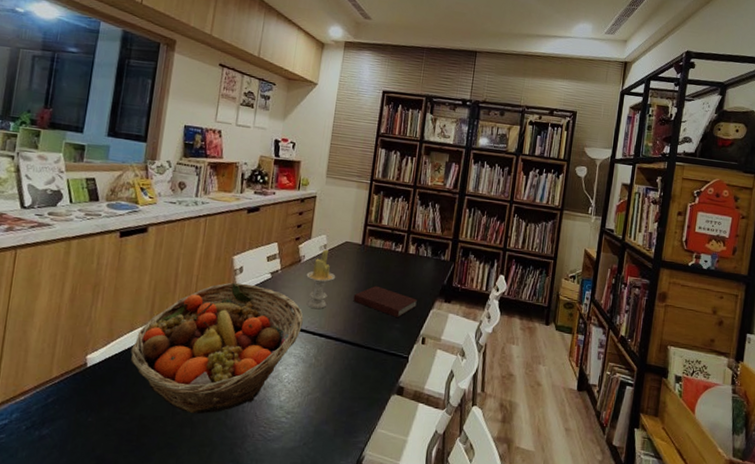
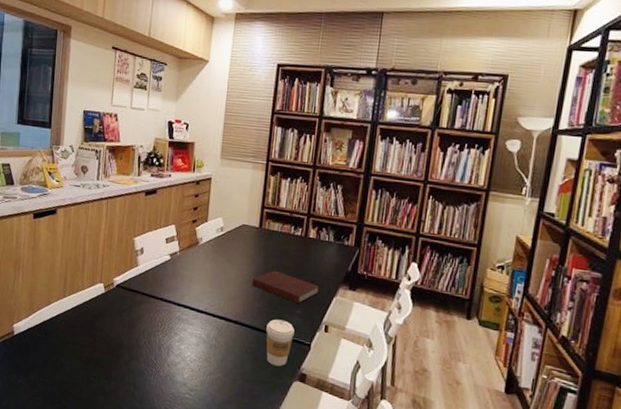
fruit basket: present [130,282,304,414] -> none [49,263,203,385]
candle: present [306,249,336,310] -> none [204,232,234,292]
coffee cup: none [365,334,394,381] -> present [266,319,295,367]

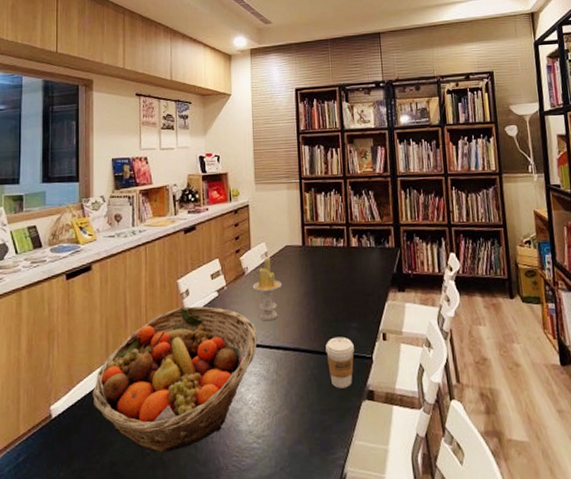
fruit basket: none [49,263,203,385] -> present [92,306,257,452]
candle: none [204,232,234,292] -> present [252,257,283,321]
notebook: present [252,270,320,305] -> none [304,286,371,317]

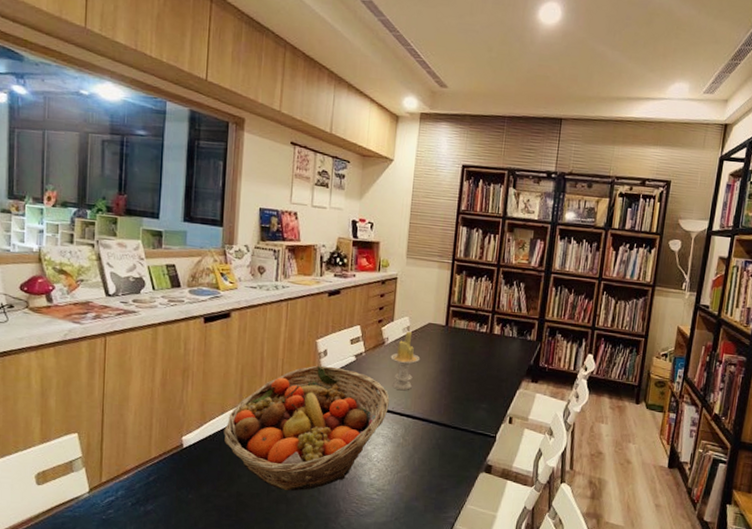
coffee cup: present [325,336,354,389] -> none [453,414,481,460]

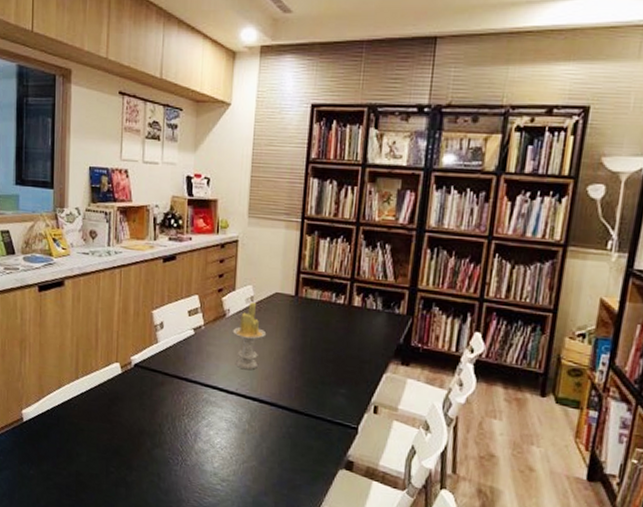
fruit basket: present [223,365,390,491] -> none [61,339,233,475]

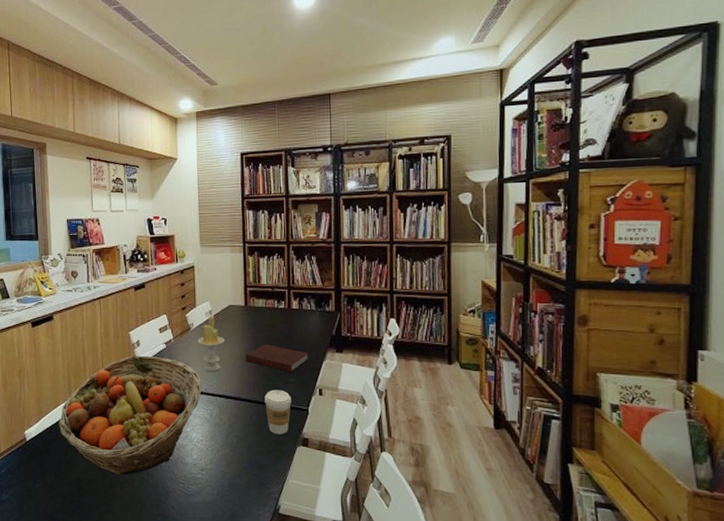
fruit basket: none [61,339,233,475] -> present [59,355,202,475]
notebook: none [288,344,367,383] -> present [245,344,309,373]
coffee cup: none [306,399,339,453] -> present [264,390,291,435]

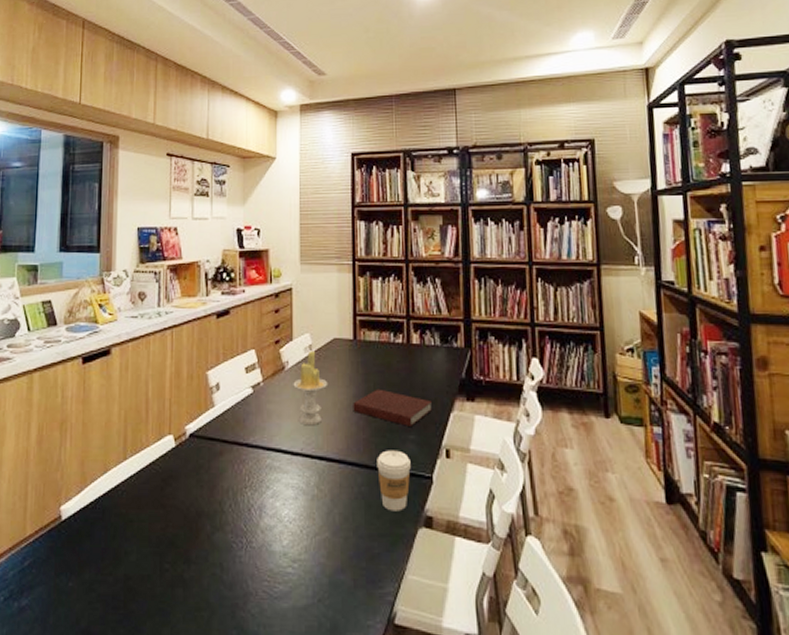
fruit basket: present [59,355,202,475] -> none [107,403,297,569]

